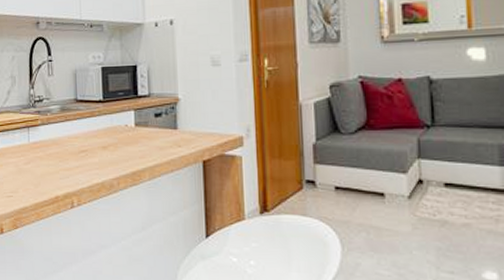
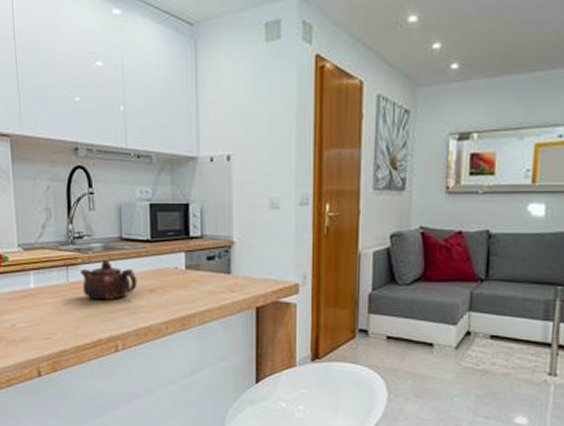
teapot: none [40,121,91,159] -> present [80,260,138,301]

